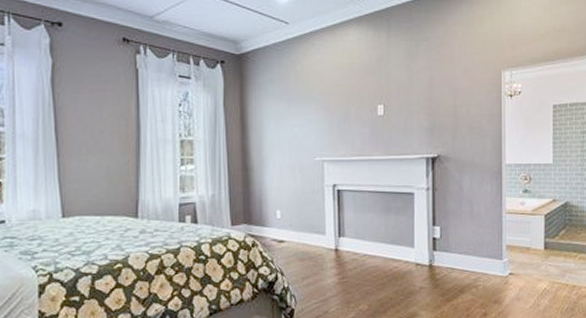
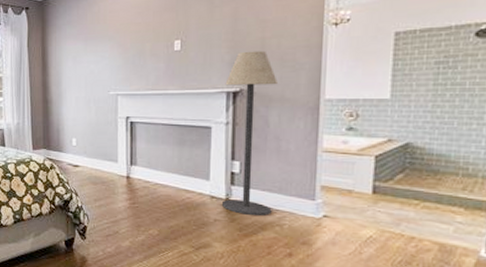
floor lamp: none [424,118,469,280] -> present [222,50,279,217]

